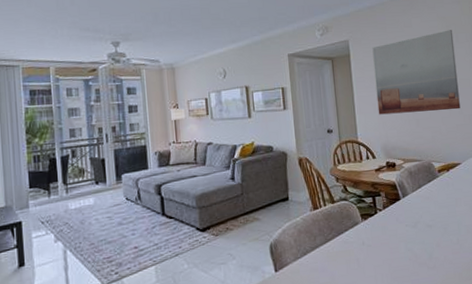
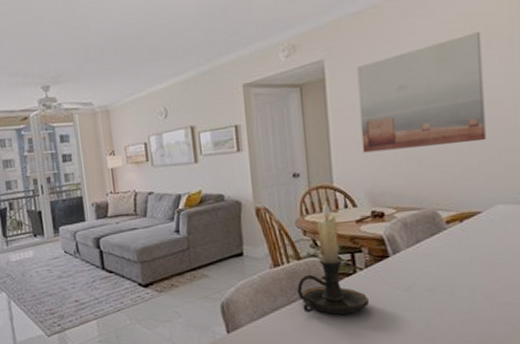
candle holder: none [332,154,388,250] -> present [297,202,370,315]

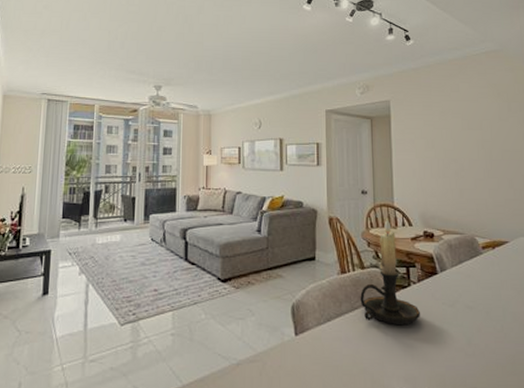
wall art: present [356,32,486,153] -> none [415,98,510,183]

